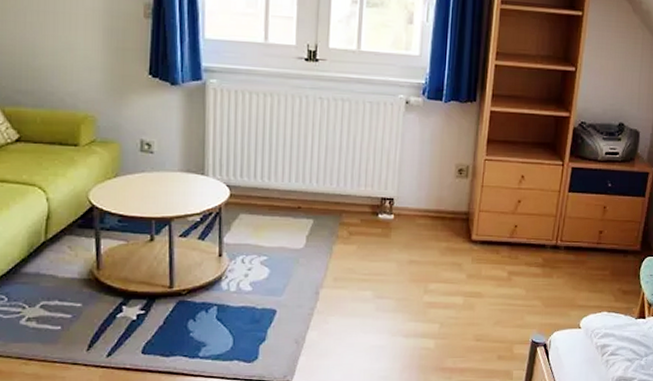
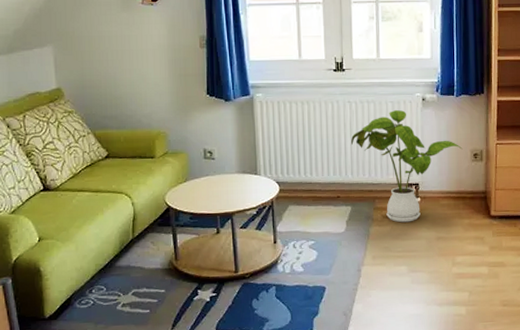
house plant: none [320,111,447,242] -> present [351,109,463,223]

